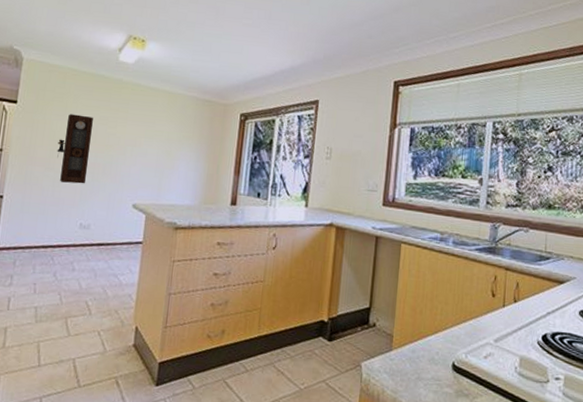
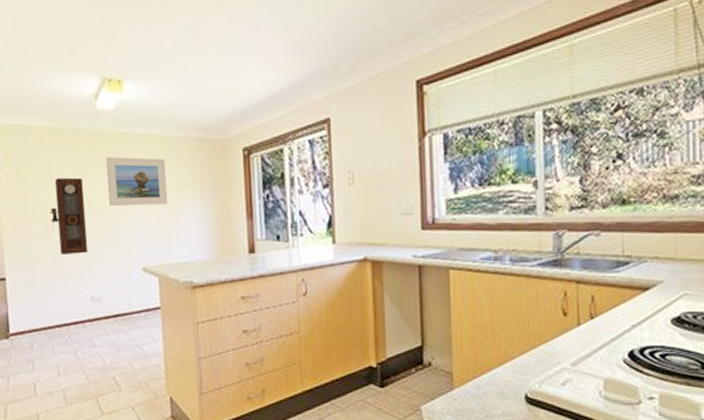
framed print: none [113,102,171,151] -> present [105,156,168,207]

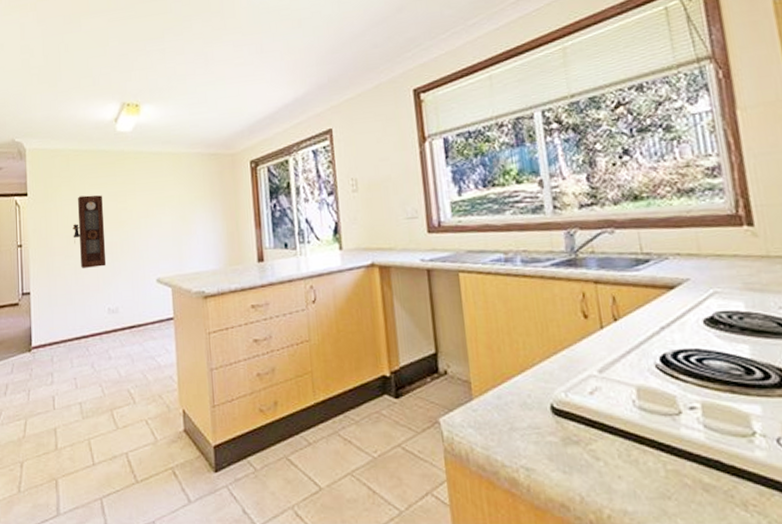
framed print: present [105,156,168,207] -> none [123,174,181,221]

